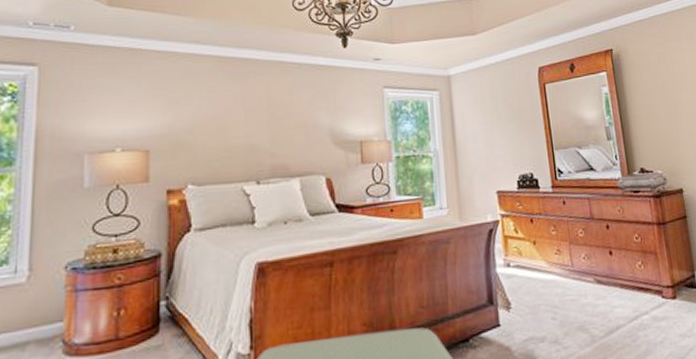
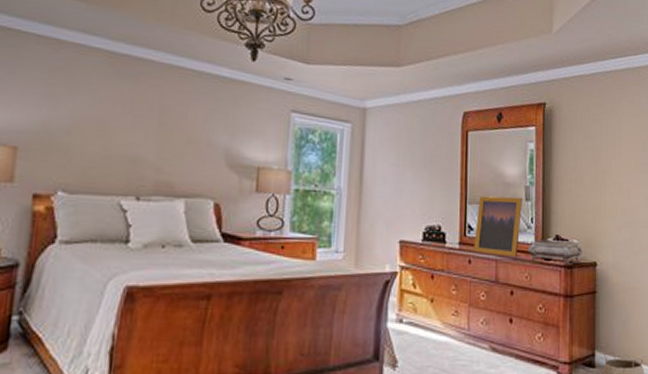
picture frame: none [564,137,608,194] -> present [473,196,523,258]

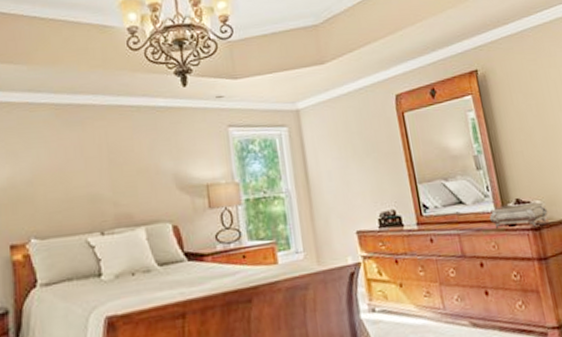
picture frame: present [473,196,523,258] -> none [428,167,480,231]

